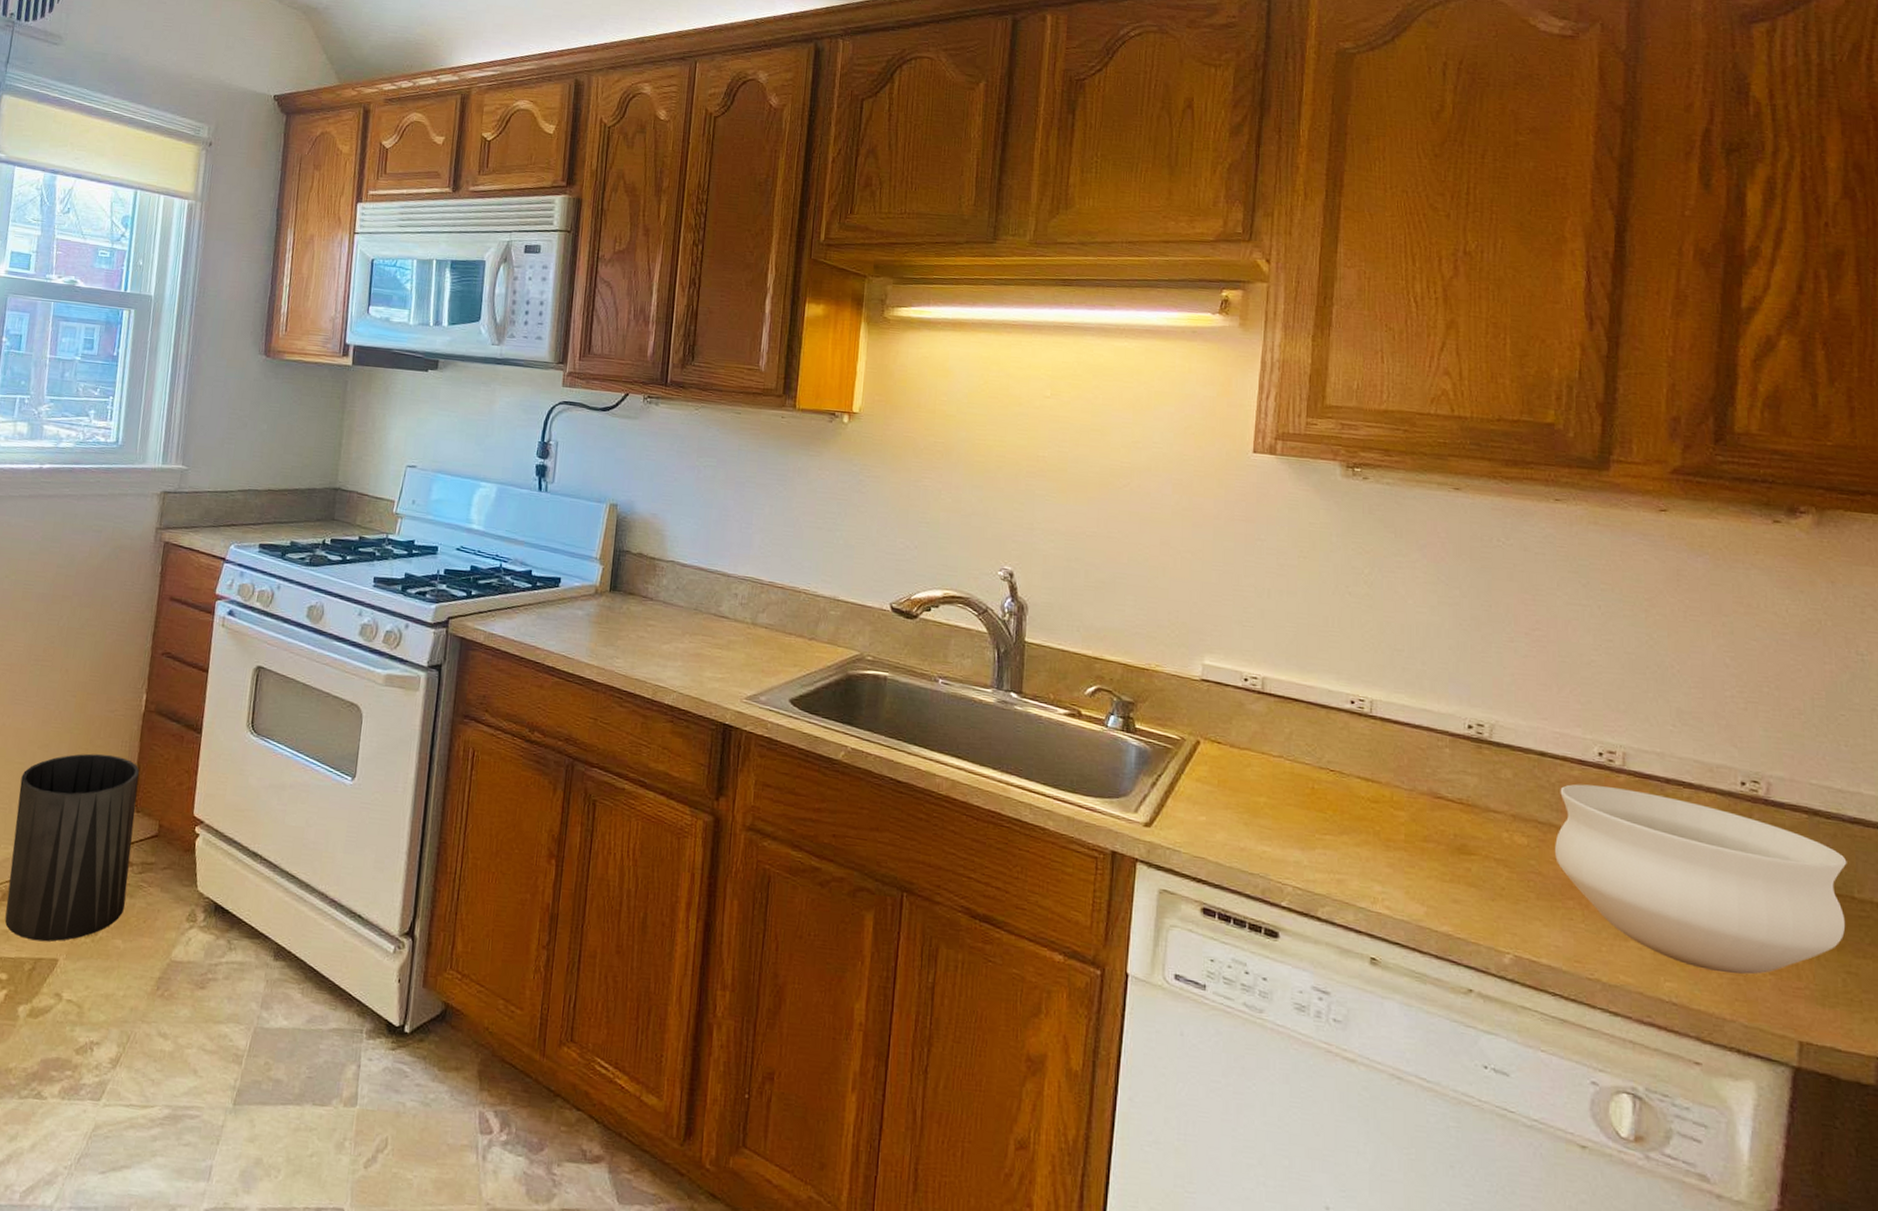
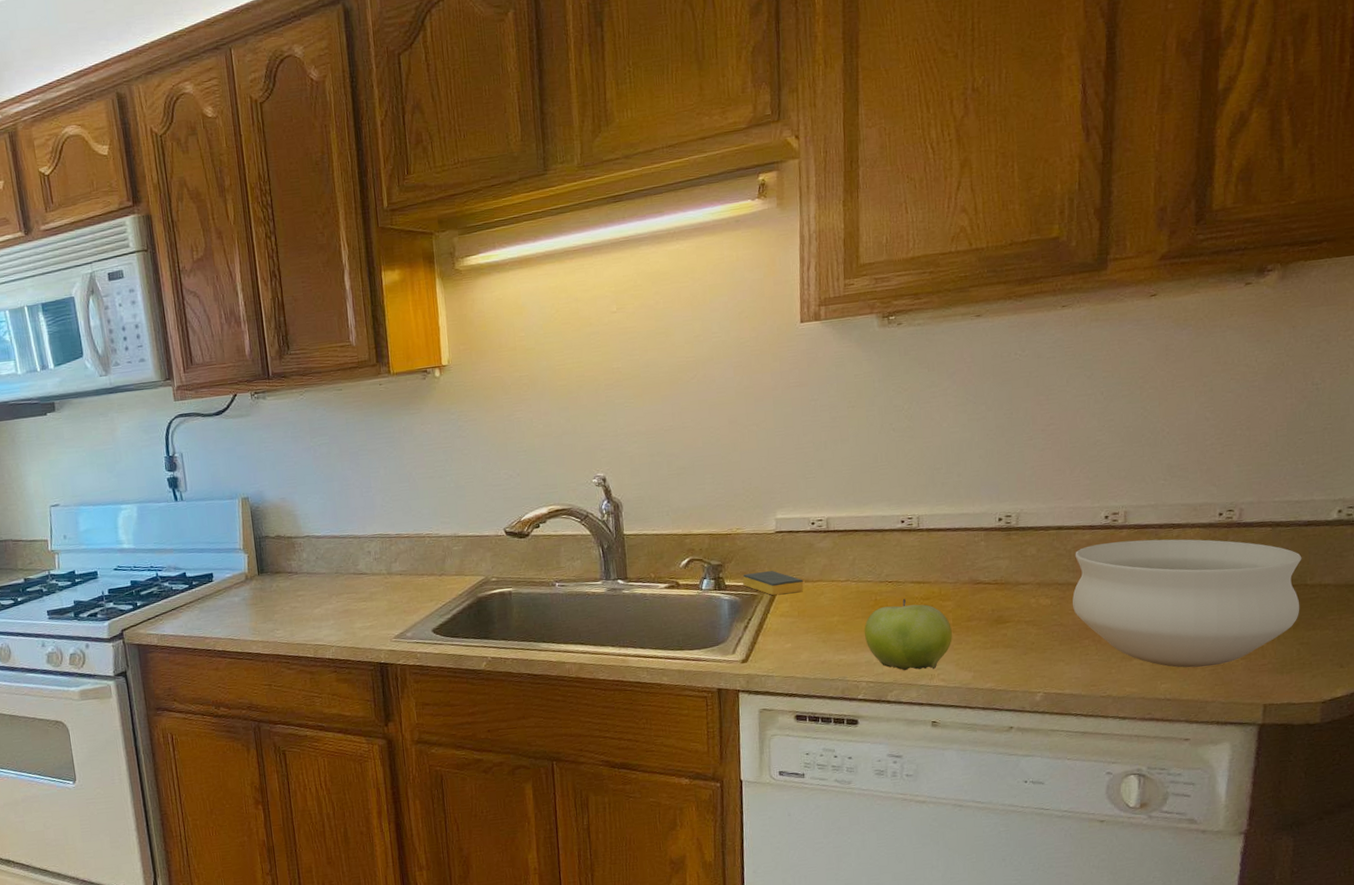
sponge: none [1155,720,1228,757] -> present [742,571,804,596]
fruit: none [1295,794,1403,892] -> present [864,598,952,671]

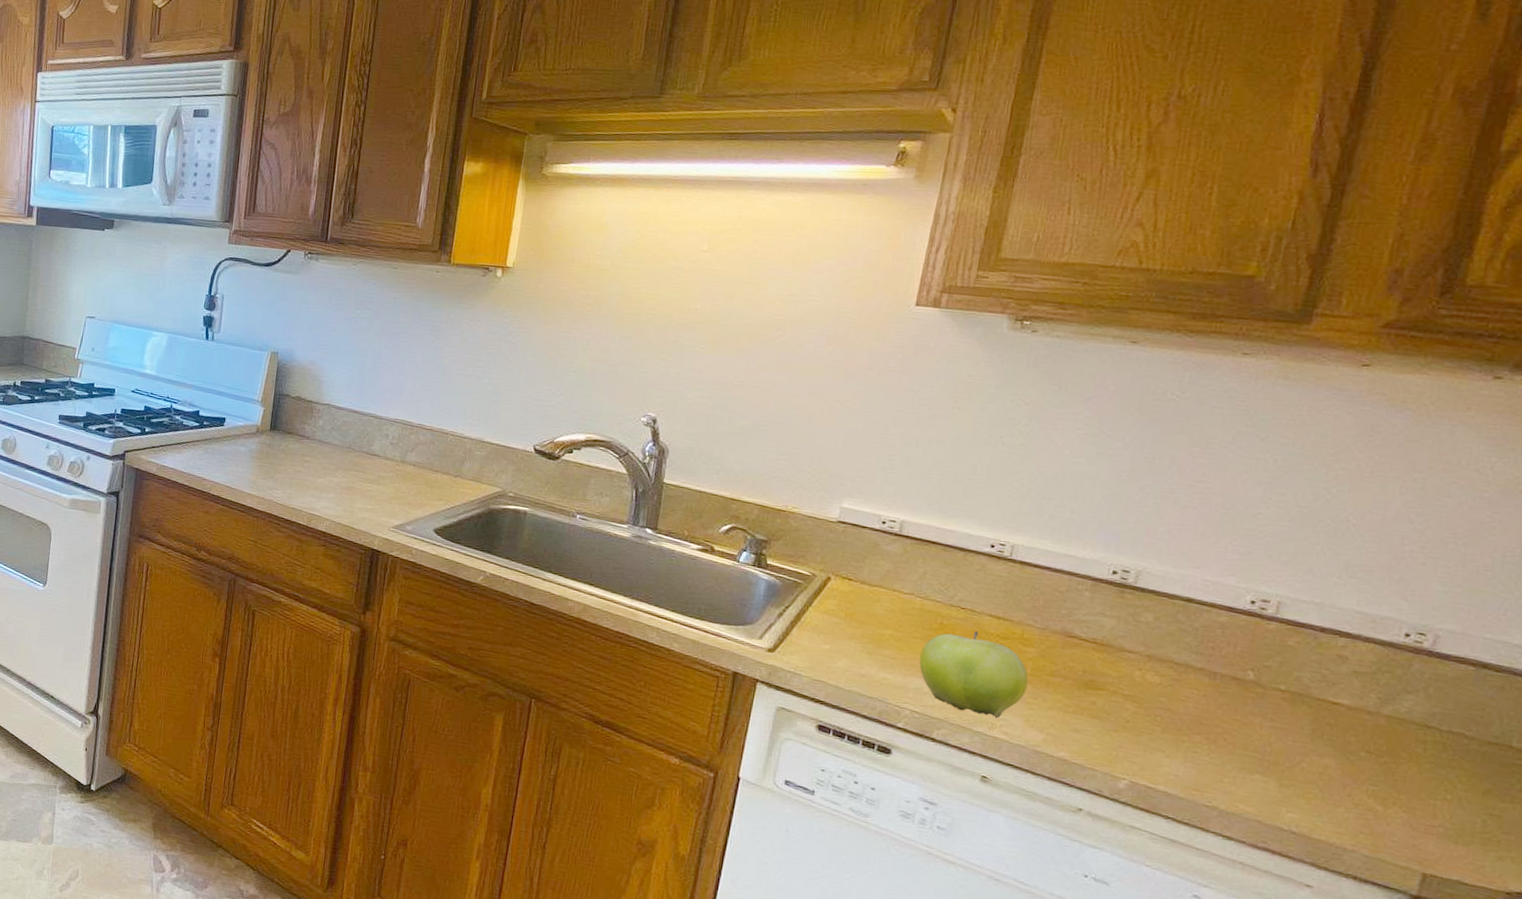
sponge: present [742,571,804,596] -> none [786,557,859,592]
bowl: present [1072,539,1302,668] -> none [1187,629,1511,811]

